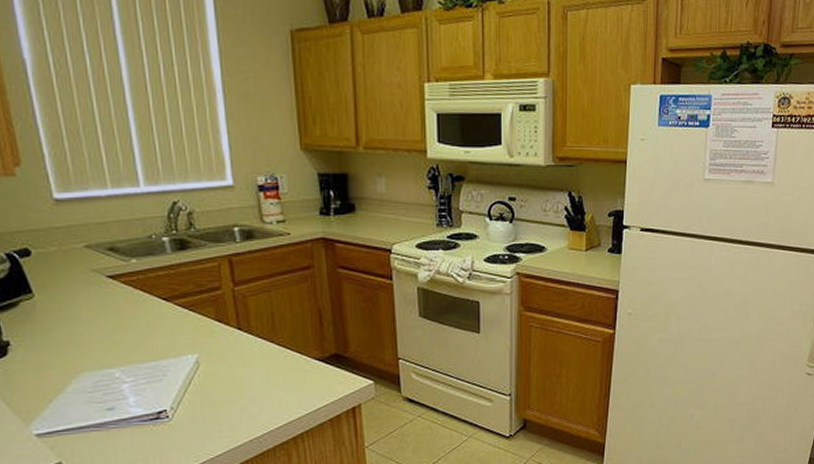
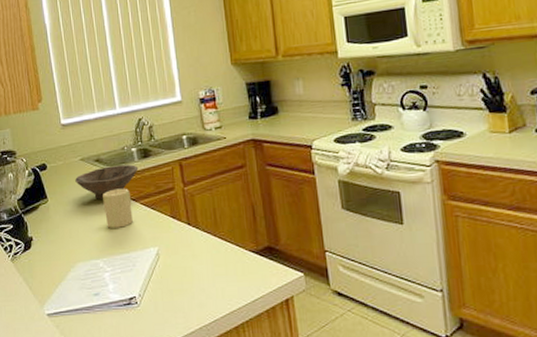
bowl: none [77,257,172,297] -> present [75,164,139,199]
candle: none [119,284,163,332] -> present [103,188,133,228]

